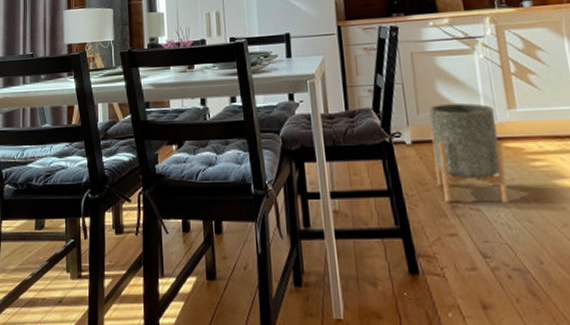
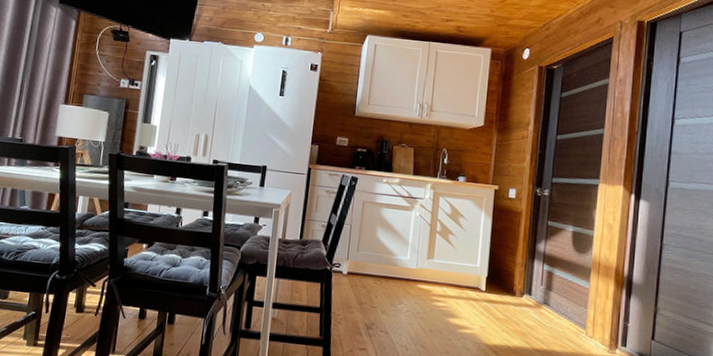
planter: present [429,103,509,204] -> none [359,246,417,331]

